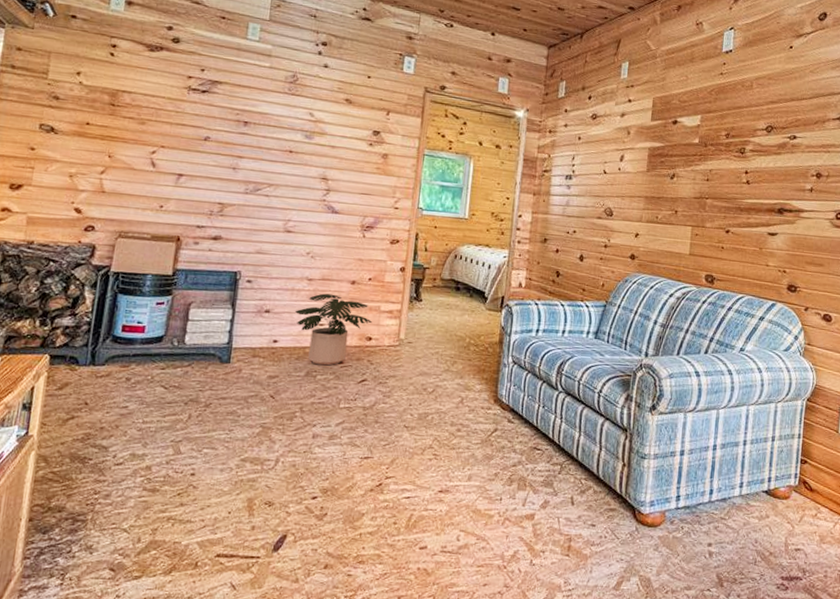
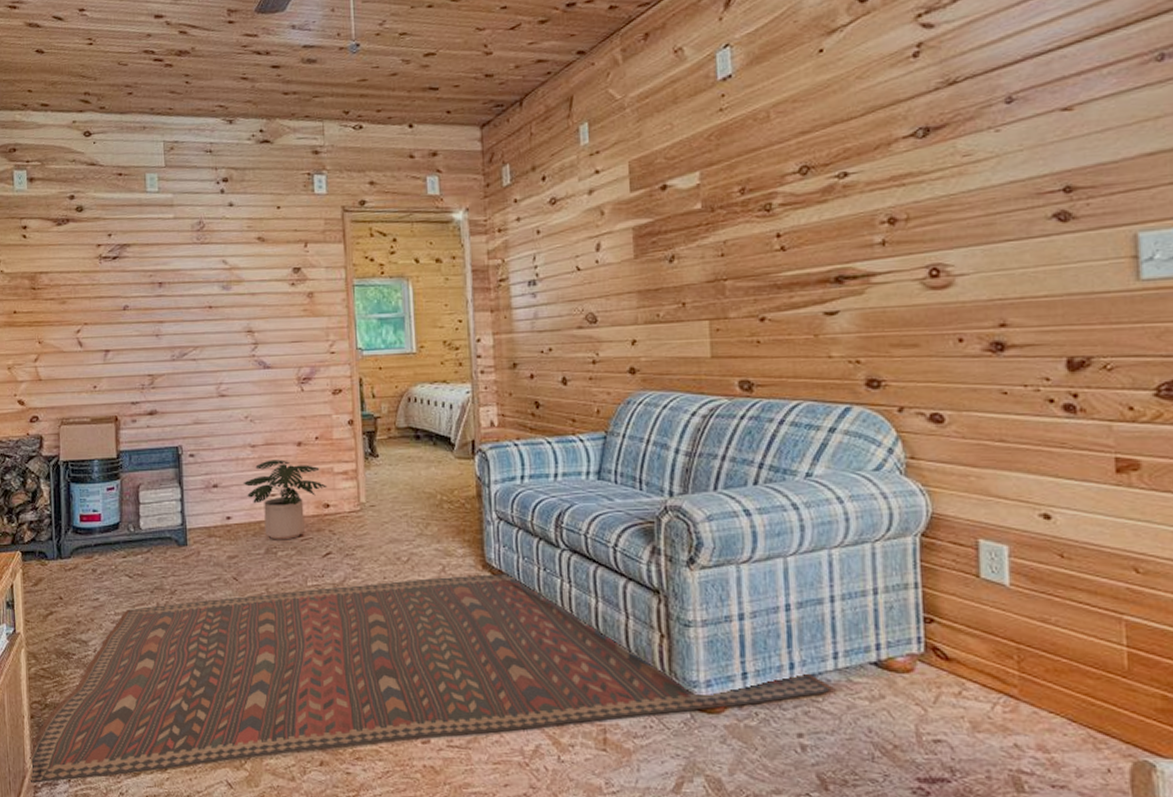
area rug: none [14,407,739,587] -> present [28,573,837,783]

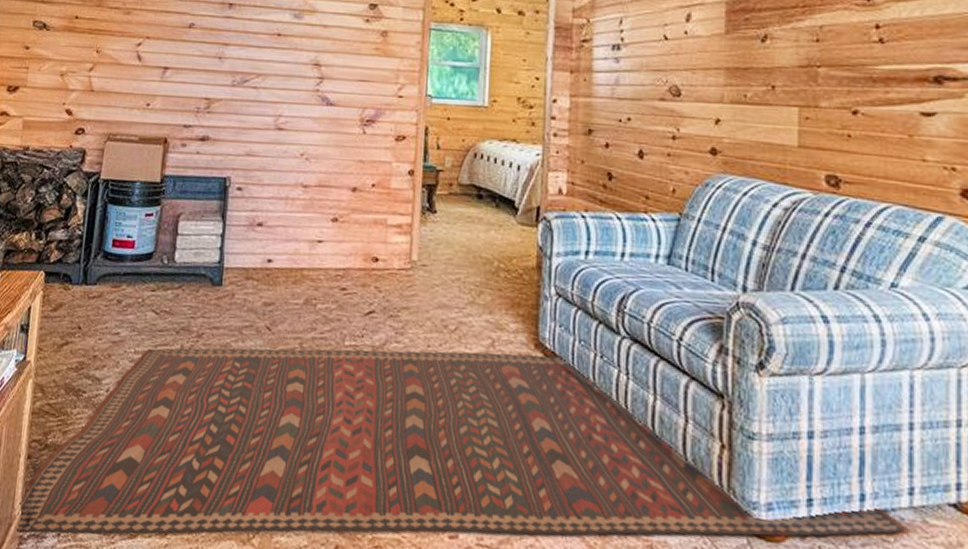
potted plant: present [243,459,328,540] -> none [289,203,379,293]

